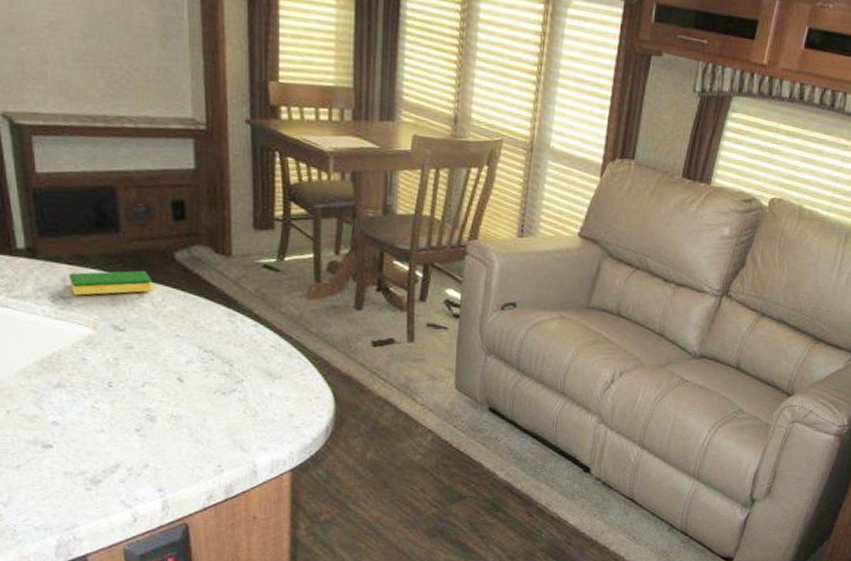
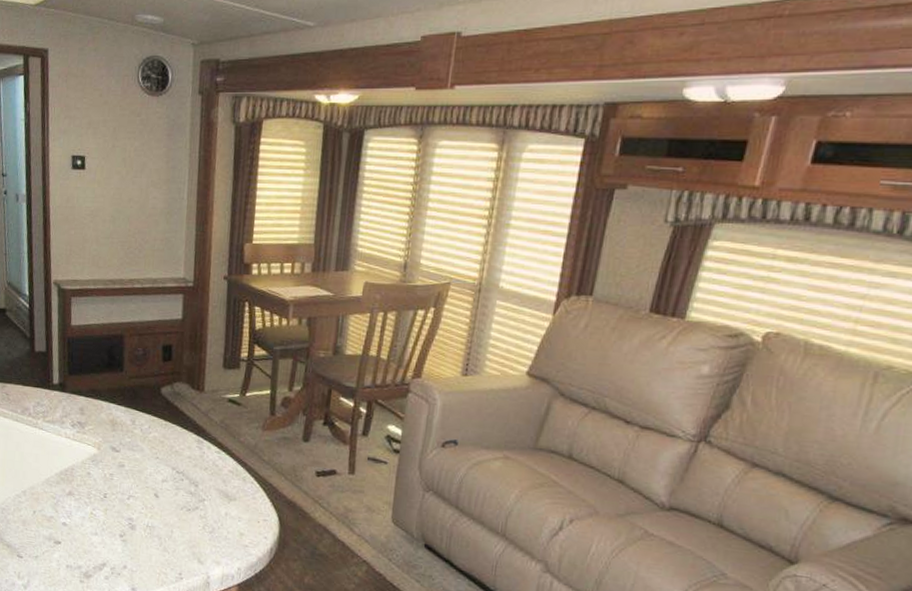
dish sponge: present [68,270,153,296] -> none [85,402,143,422]

